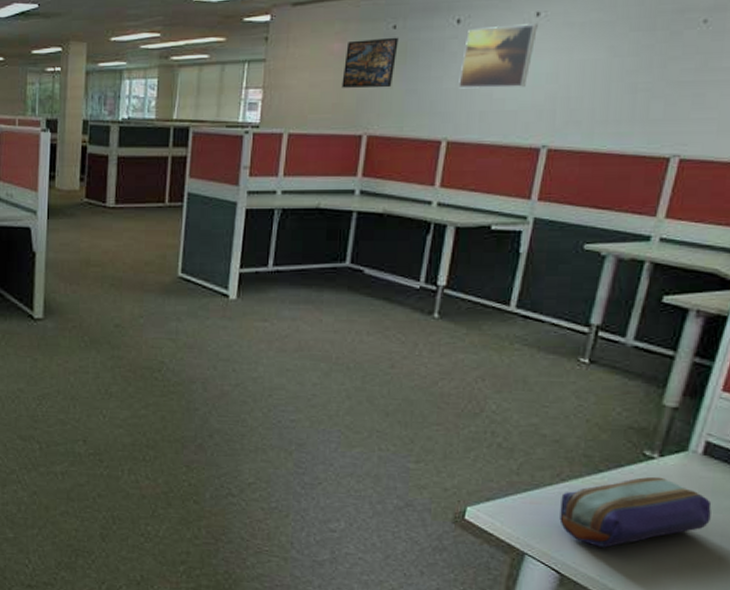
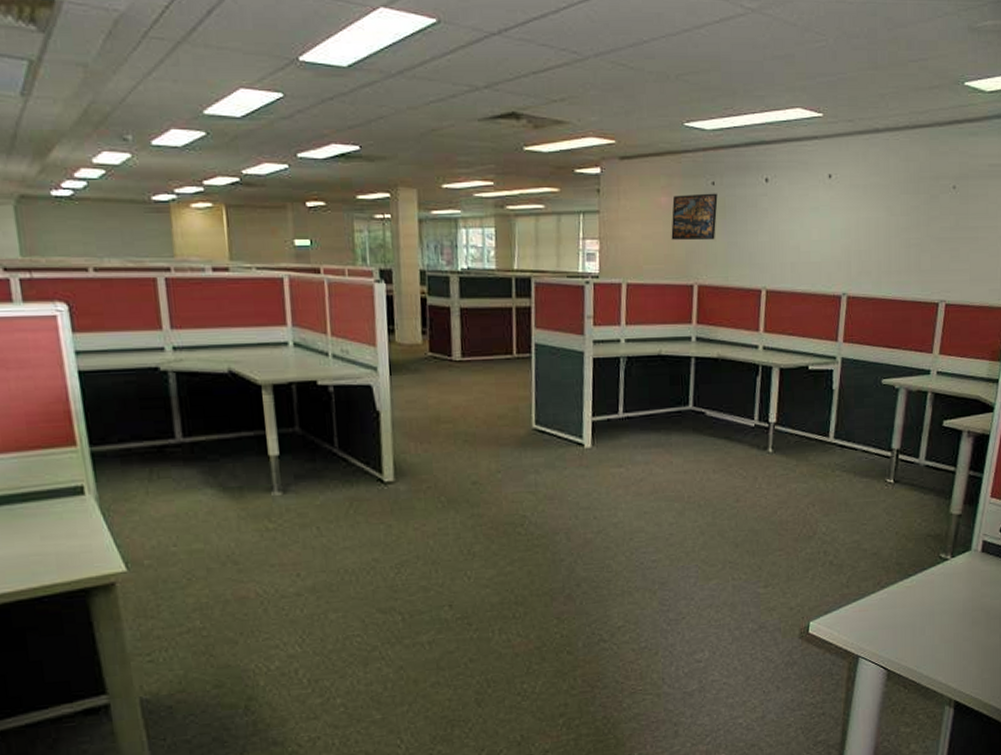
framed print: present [458,23,538,89] -> none [771,185,831,242]
pencil case: present [559,476,712,549] -> none [882,575,991,643]

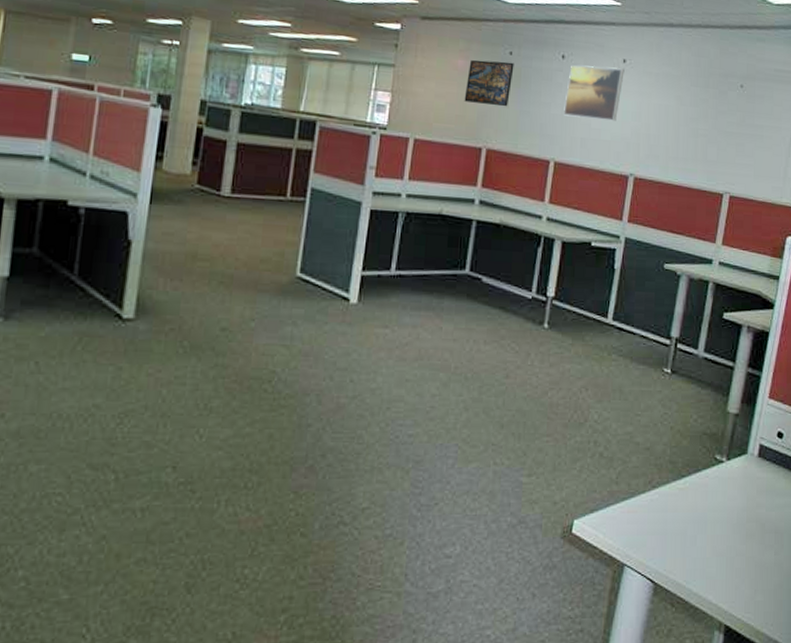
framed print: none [771,185,831,242] -> present [564,65,625,121]

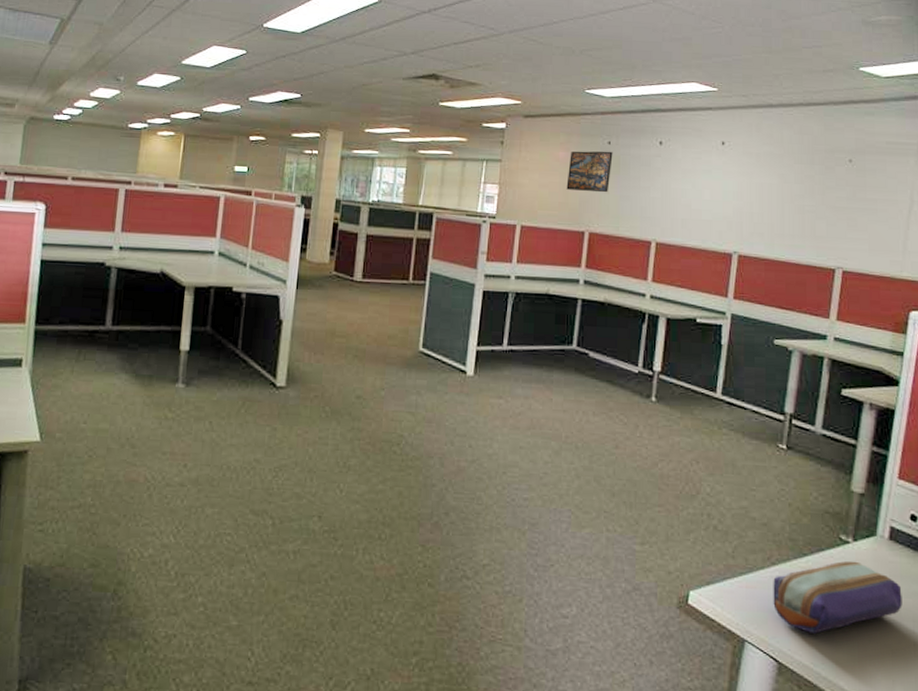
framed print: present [564,65,625,121] -> none [663,150,724,201]
pencil case: none [652,479,767,553] -> present [773,560,902,635]

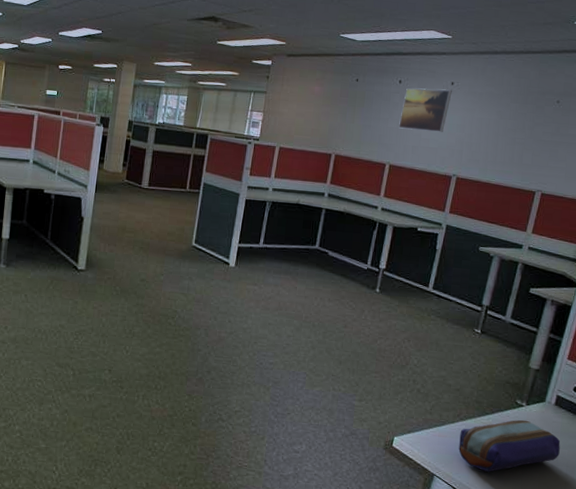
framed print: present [566,151,613,193] -> none [319,86,360,122]
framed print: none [663,150,724,201] -> present [399,88,452,132]

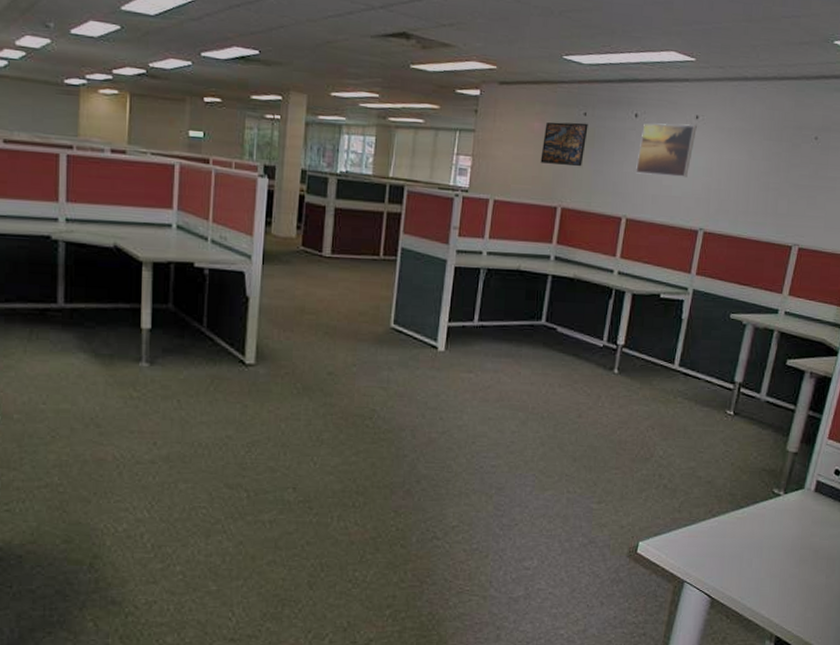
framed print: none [319,86,360,122] -> present [540,122,588,167]
pencil case: present [458,419,561,473] -> none [711,511,821,574]

